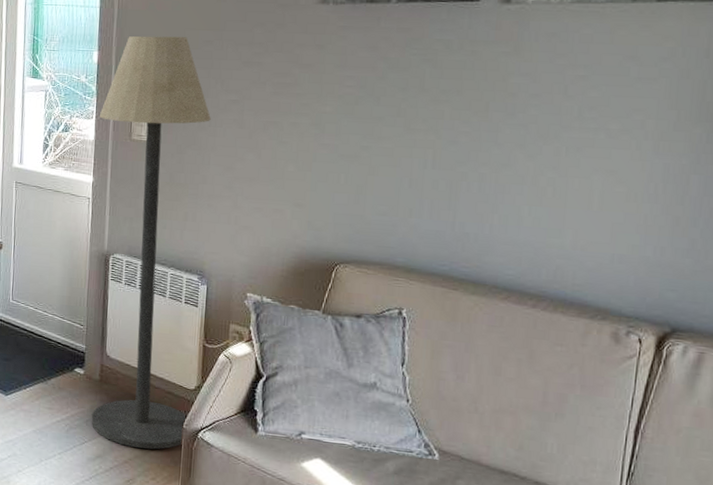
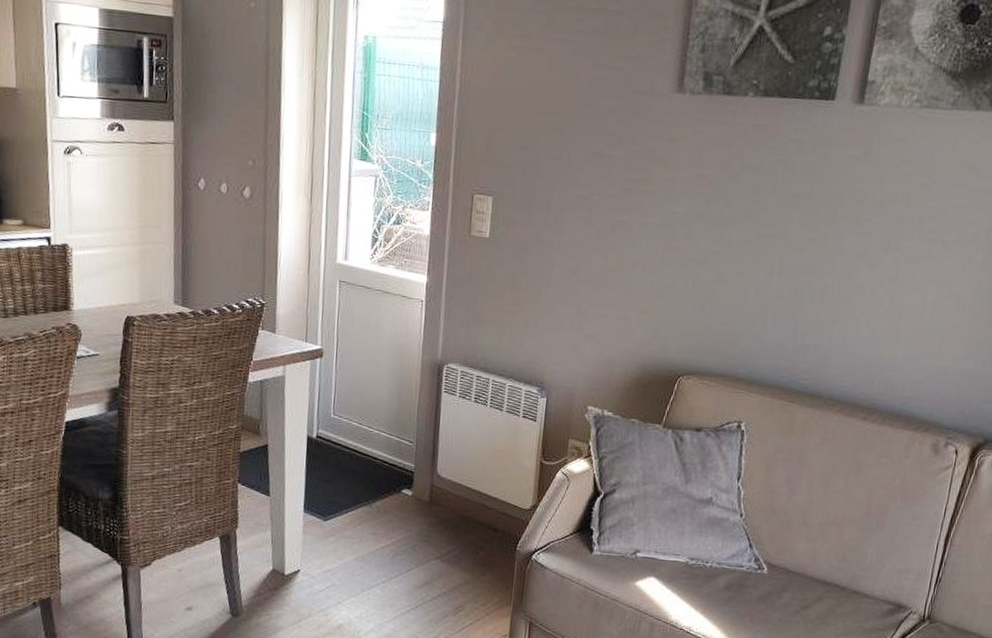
floor lamp: present [91,36,211,450] -> none [419,117,558,574]

